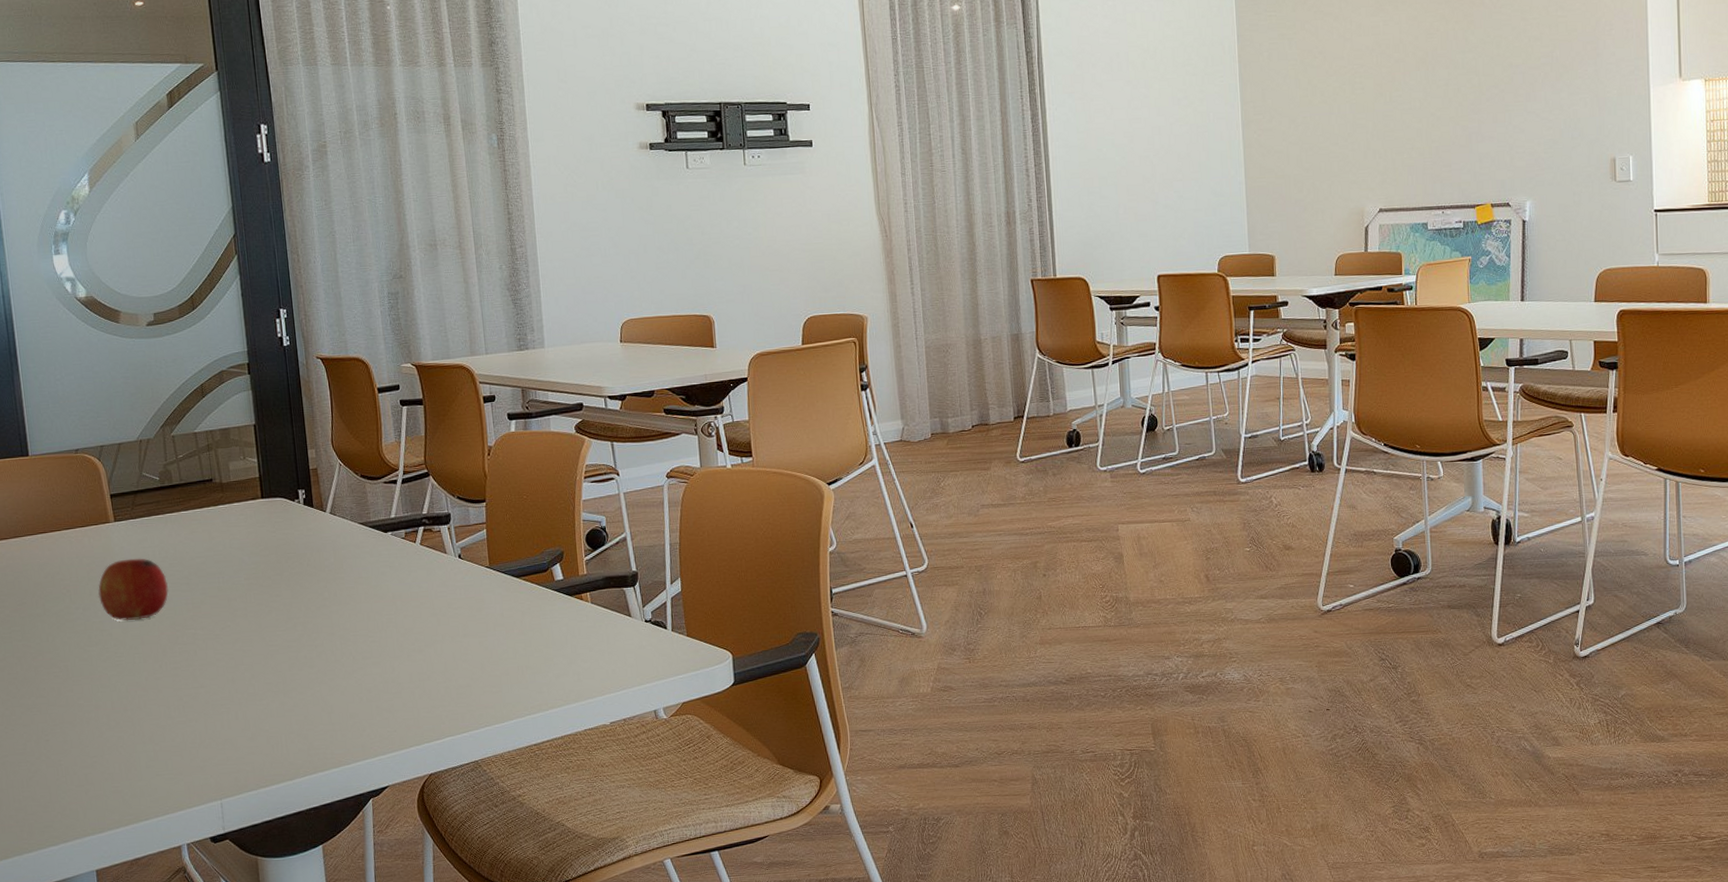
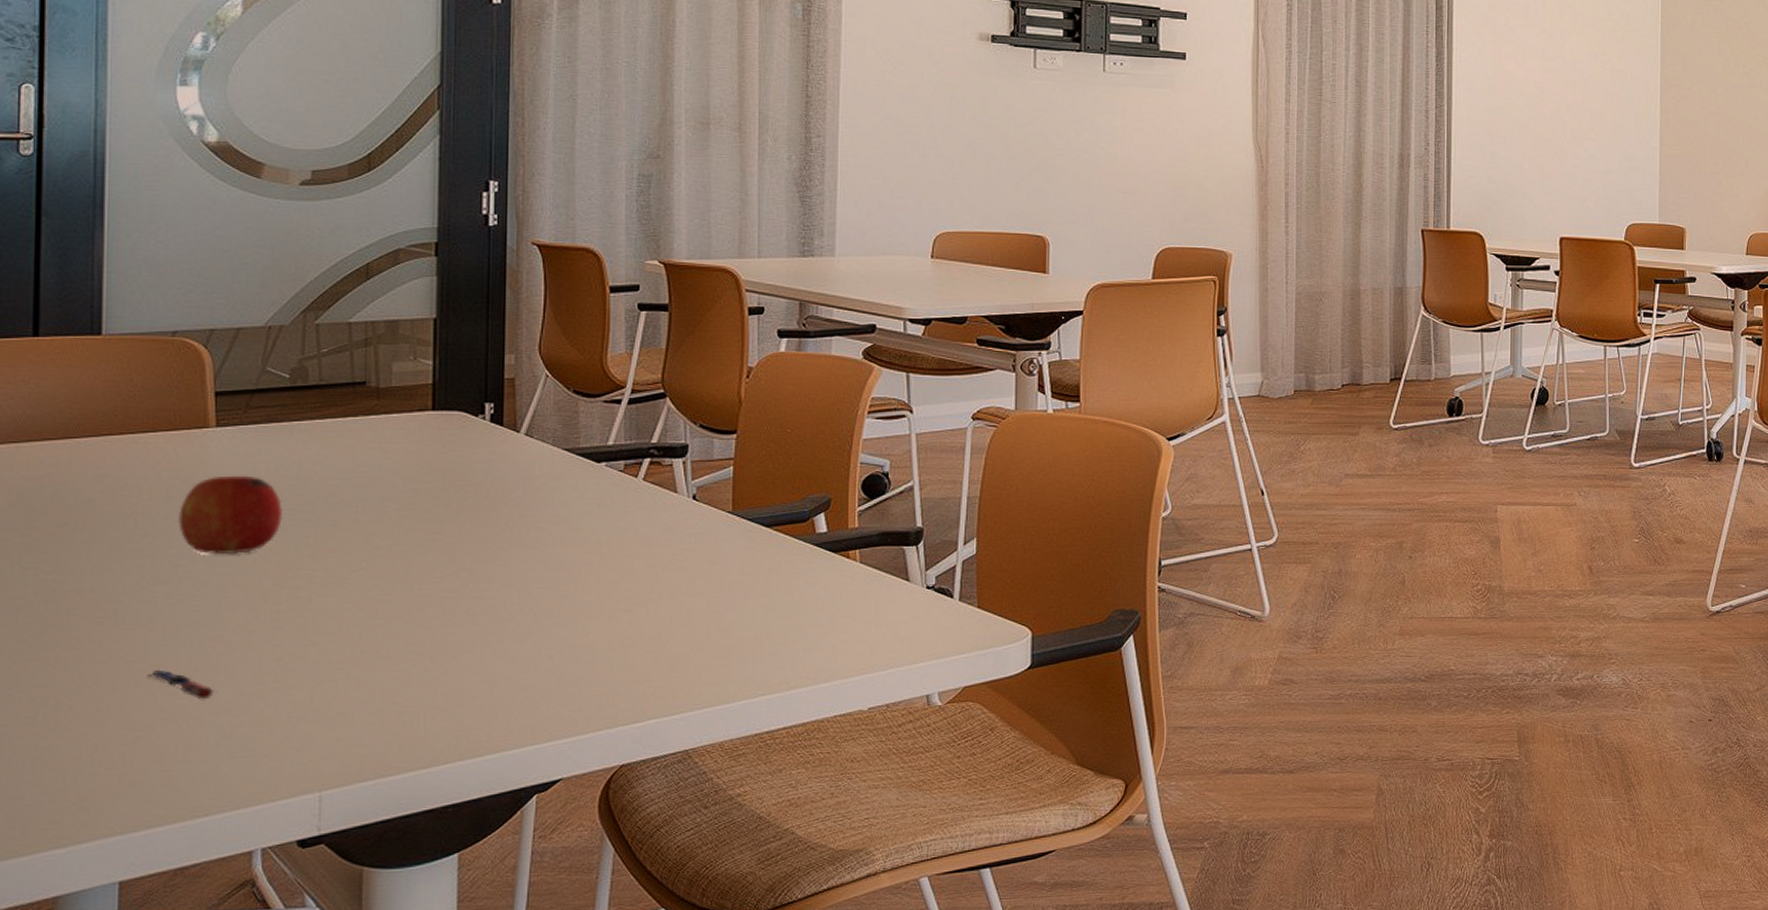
pen: none [94,710,140,732] -> present [148,669,215,700]

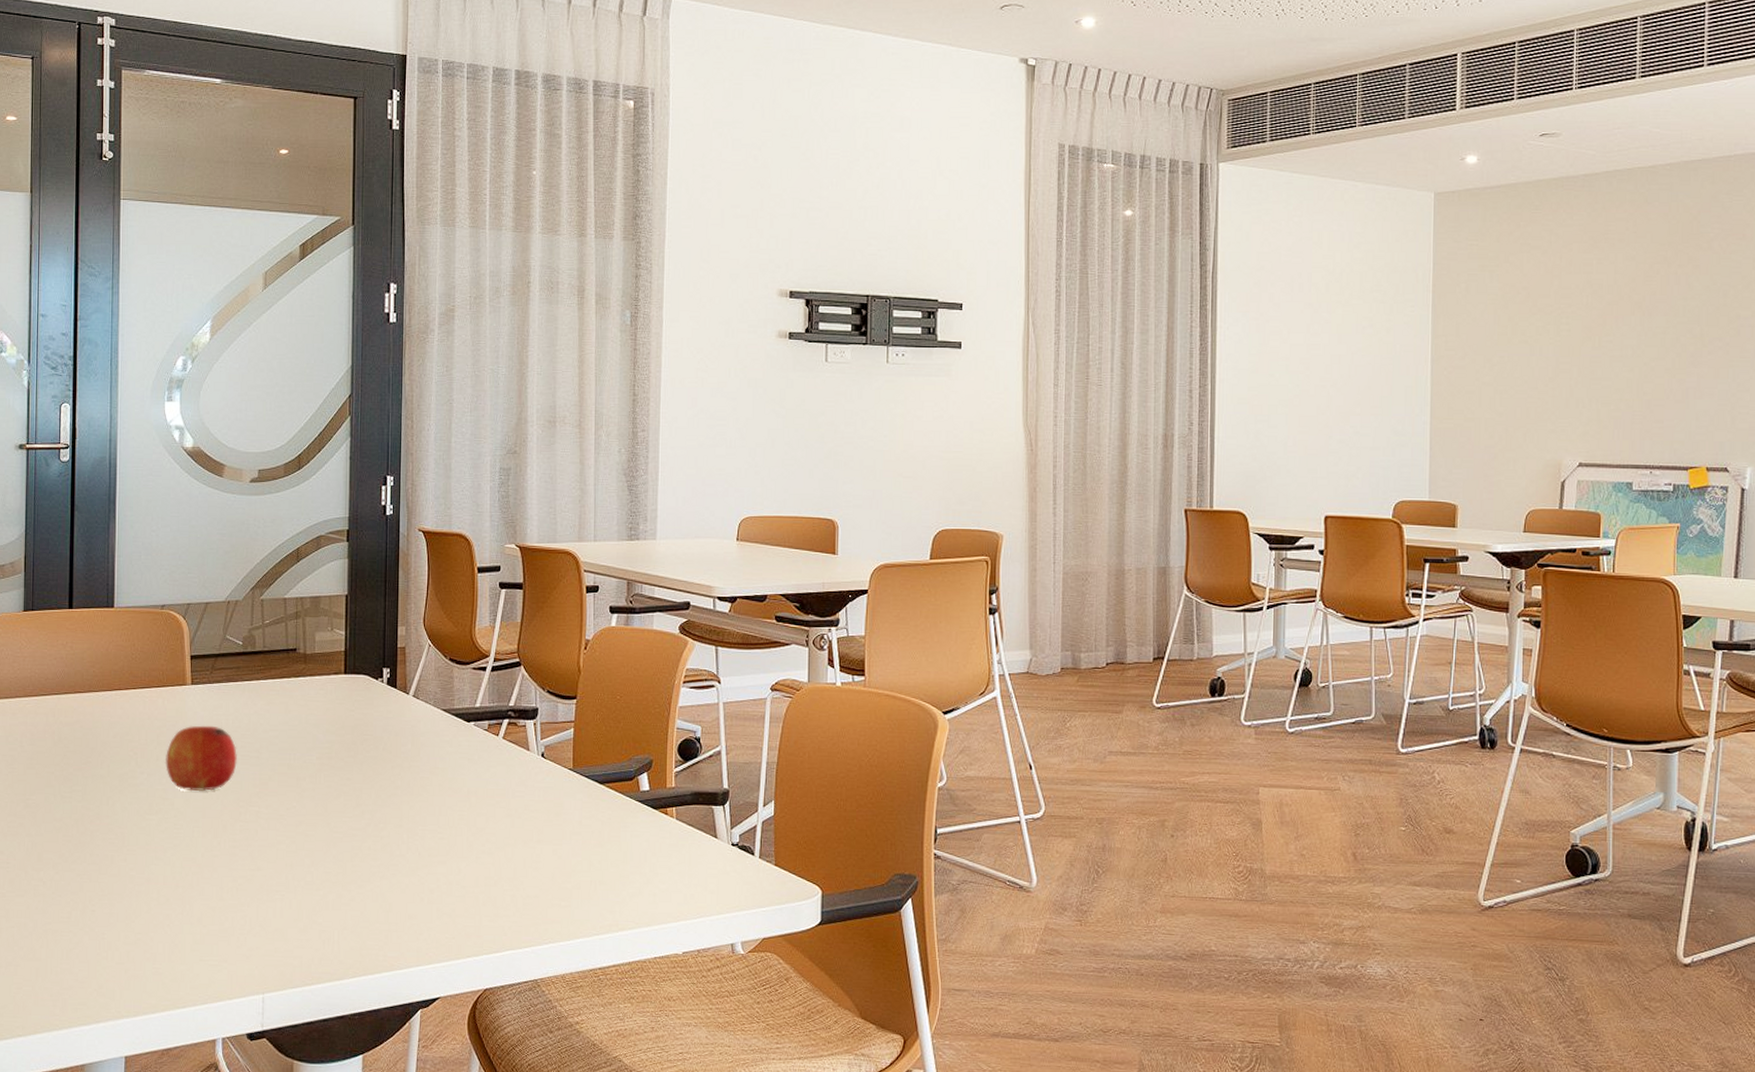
pen: present [148,669,215,700] -> none [145,883,190,911]

